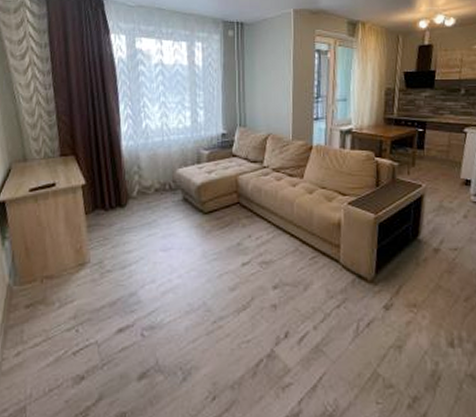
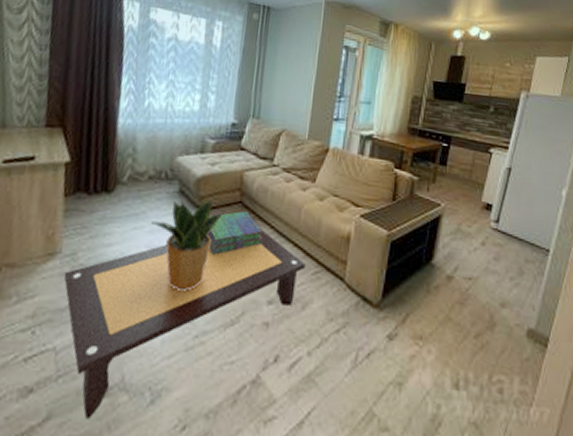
coffee table: none [95,224,303,397] -> present [63,228,305,419]
potted plant: none [163,203,227,284] -> present [151,198,226,291]
stack of books: none [211,210,262,251] -> present [207,210,263,255]

